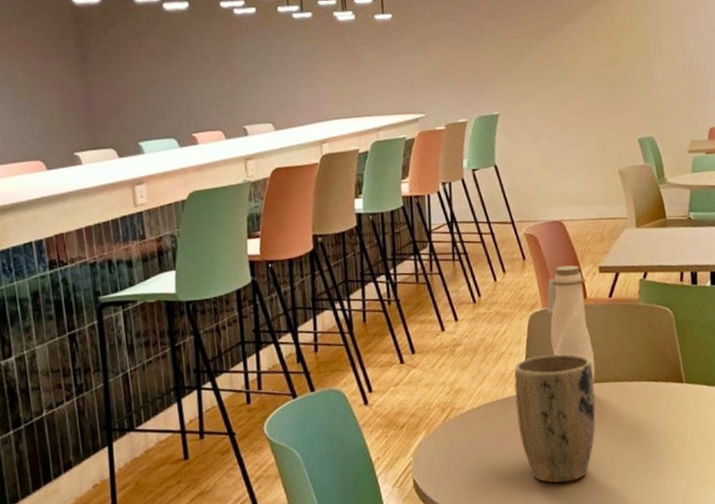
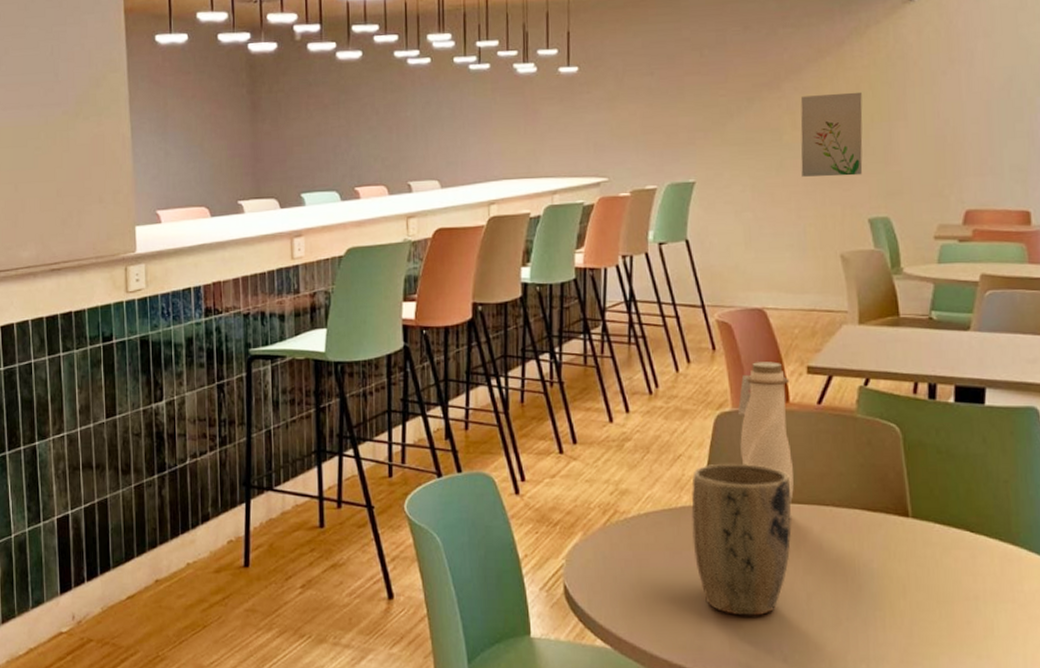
wall art: none [579,31,631,106] -> present [800,91,863,177]

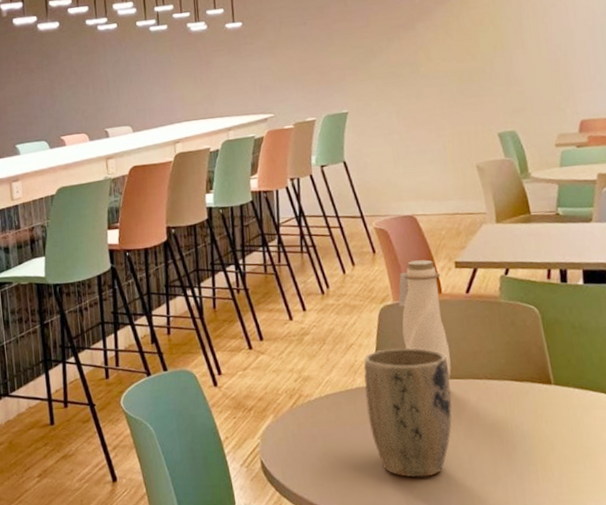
wall art: present [800,91,863,177] -> none [432,26,490,102]

